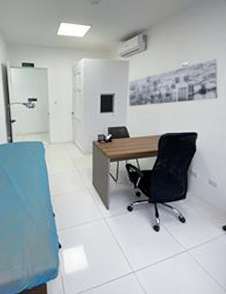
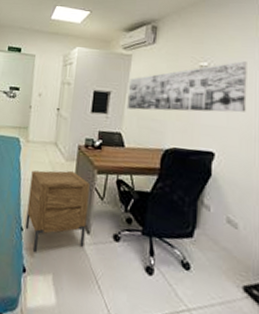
nightstand: none [56,162,105,232] -> present [25,170,90,253]

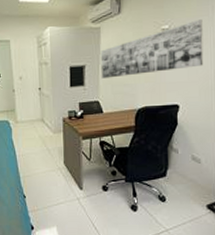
nightstand: present [25,170,90,253] -> none [25,141,79,213]

